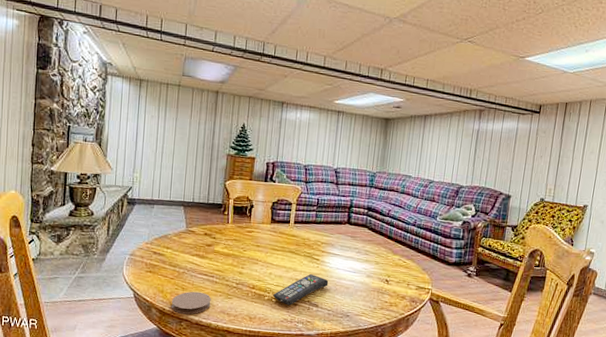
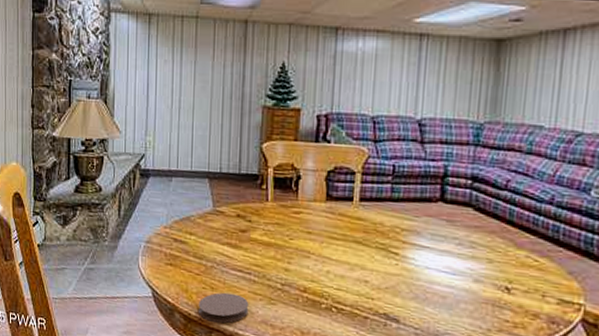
remote control: present [273,273,329,306] -> none [332,273,414,319]

